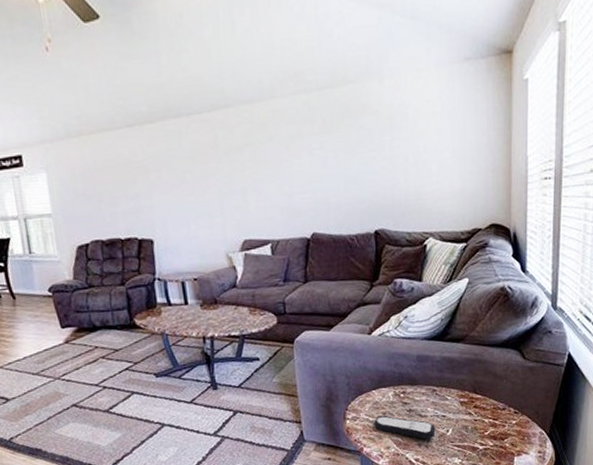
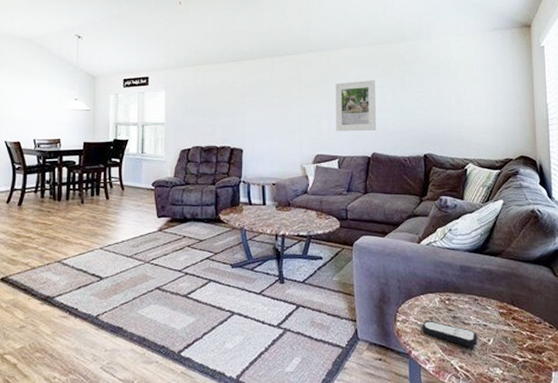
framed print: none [262,140,316,210] -> present [335,80,377,132]

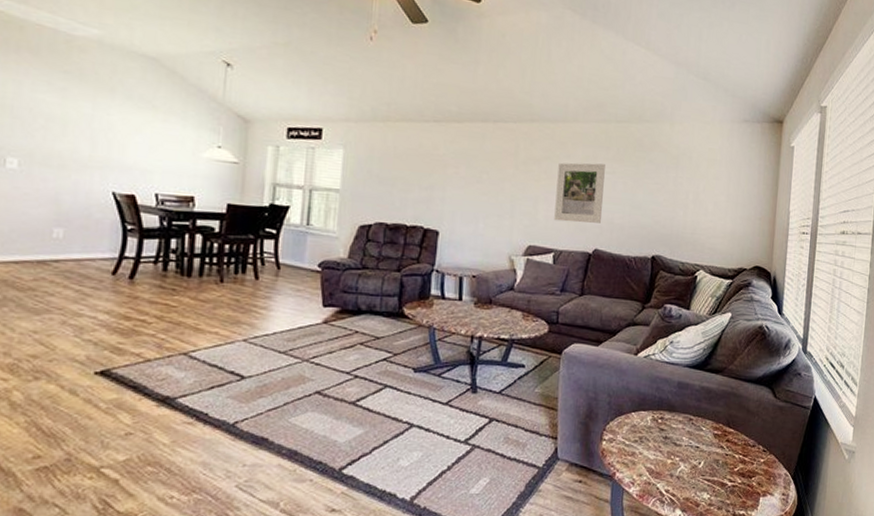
remote control: present [422,321,478,347] -> none [629,441,689,470]

